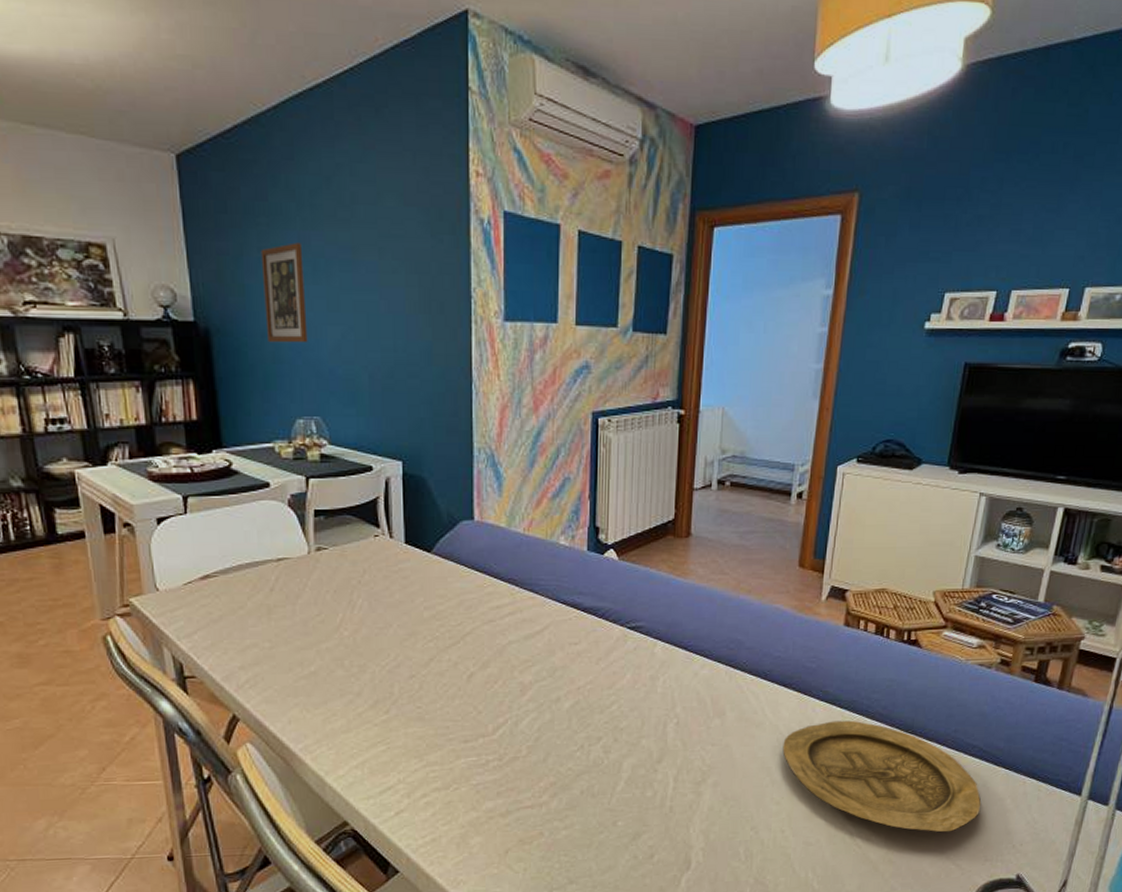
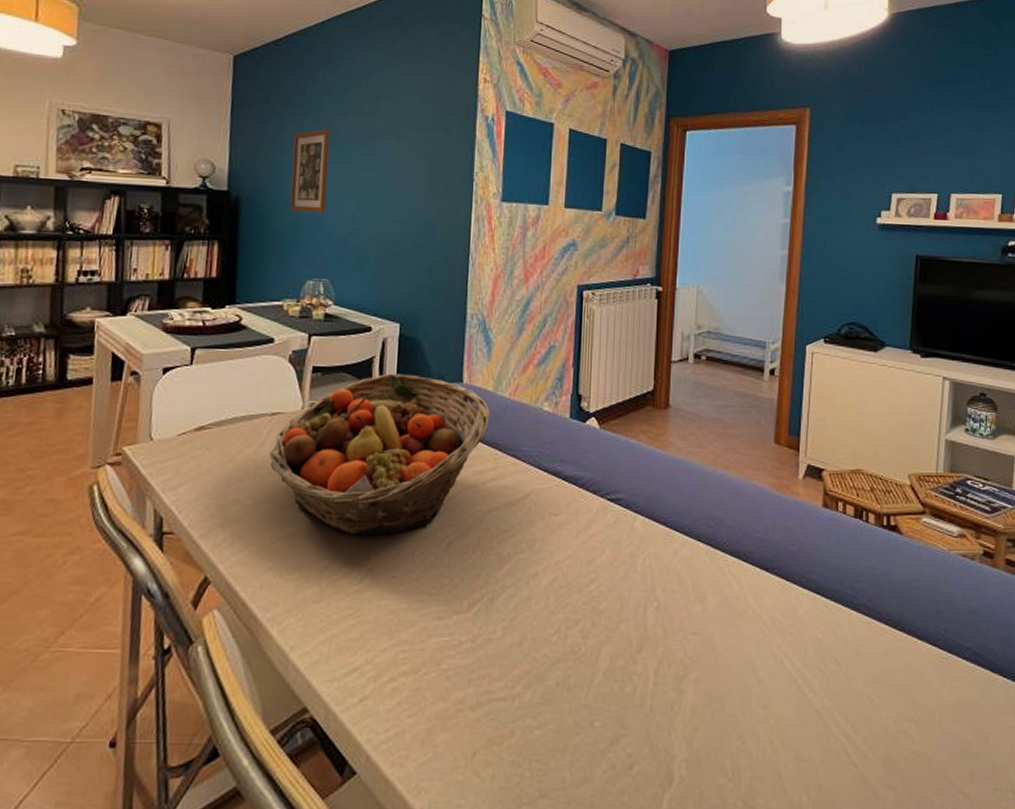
fruit basket: none [281,514,504,672] -> present [269,373,490,536]
plate: present [783,720,981,833] -> none [767,612,981,752]

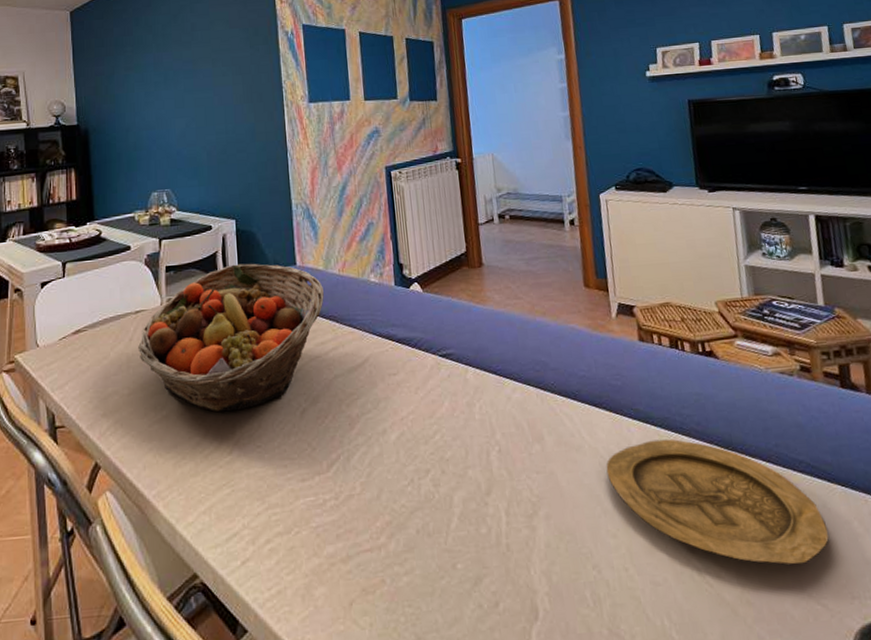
wall art: present [290,129,331,213] -> none [127,61,161,136]
plate: none [767,612,981,752] -> present [606,438,829,565]

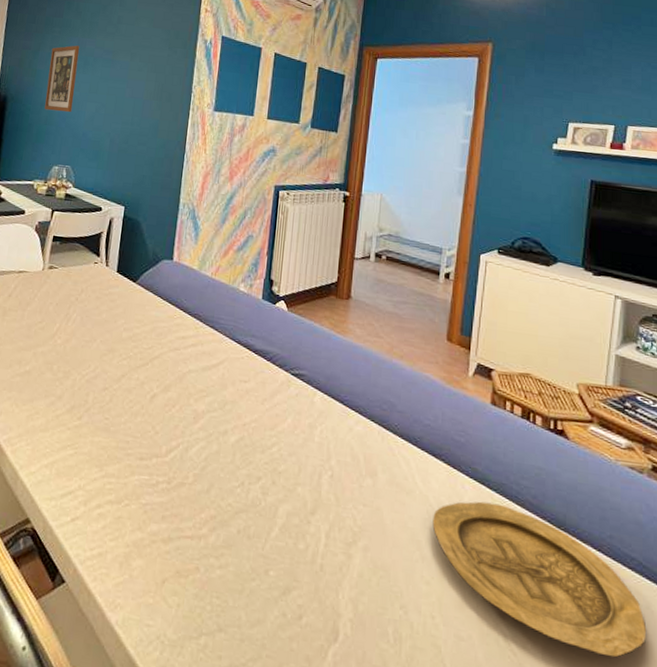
wall art: none [127,61,161,136] -> present [44,45,80,113]
fruit basket: present [138,263,324,412] -> none [15,247,194,382]

